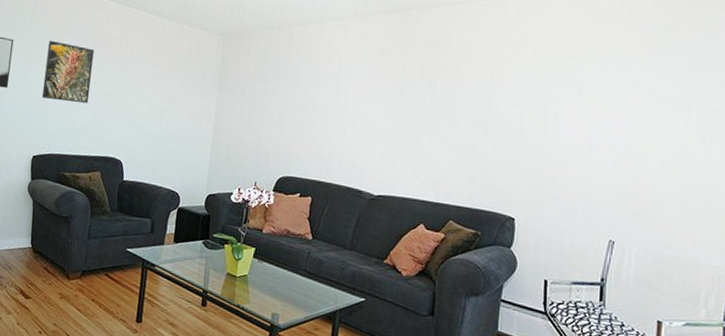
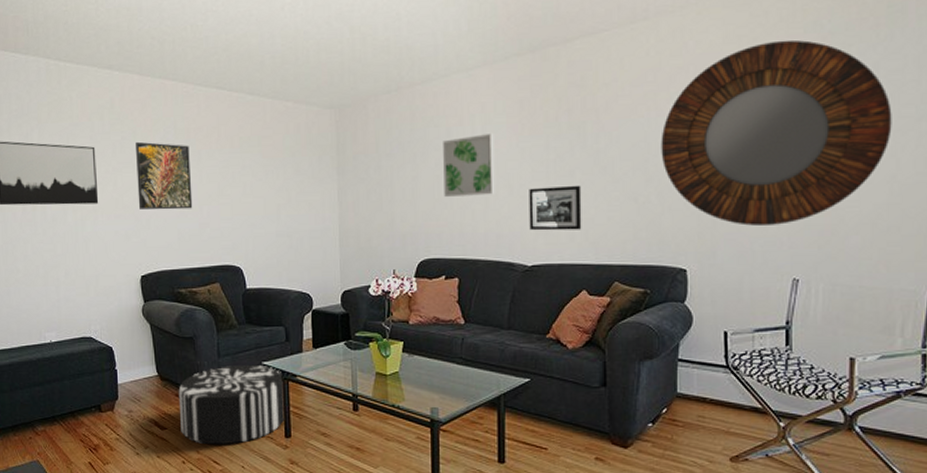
pouf: none [43,247,144,322] -> present [178,364,286,445]
wall art: none [308,75,357,128] -> present [443,134,495,197]
picture frame: none [379,127,428,170] -> present [529,185,582,231]
home mirror: none [500,31,703,190] -> present [661,39,892,226]

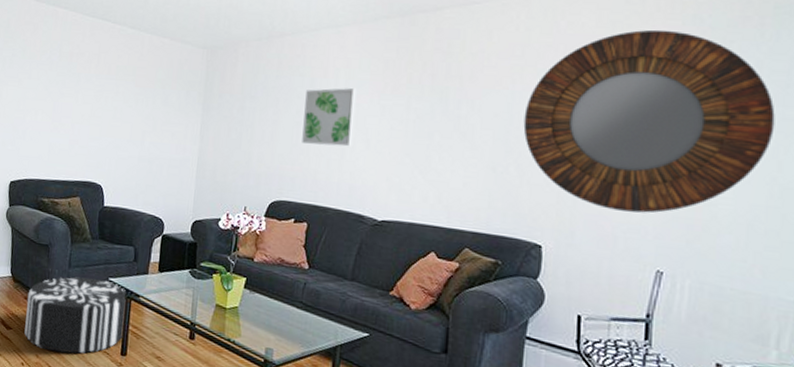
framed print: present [136,141,193,210] -> none [17,59,71,126]
picture frame: present [529,185,582,231] -> none [383,144,439,192]

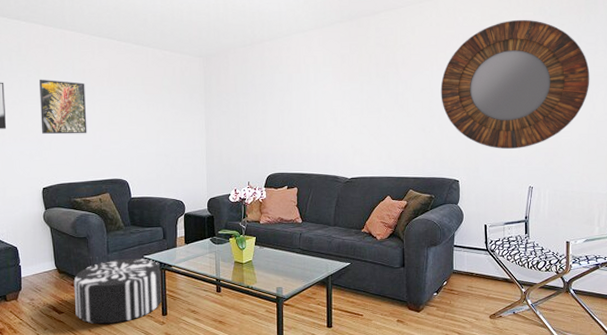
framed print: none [17,59,71,126] -> present [39,79,87,135]
wall art: present [302,88,357,147] -> none [286,80,324,126]

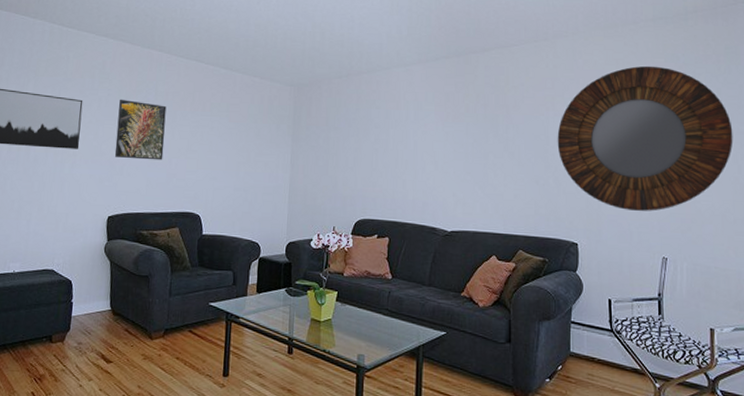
pouf: present [73,258,163,325] -> none [125,304,228,381]

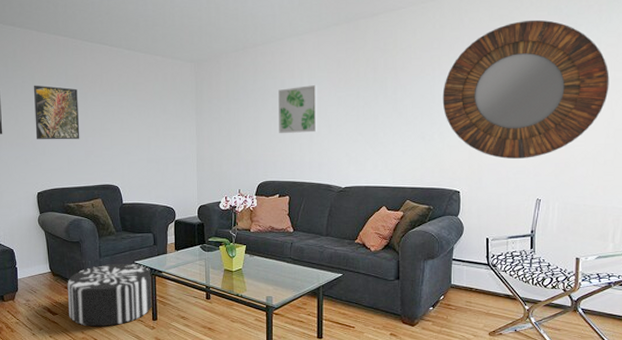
pouf: none [125,304,228,381] -> present [67,263,153,327]
wall art: none [381,118,424,169] -> present [278,85,318,133]

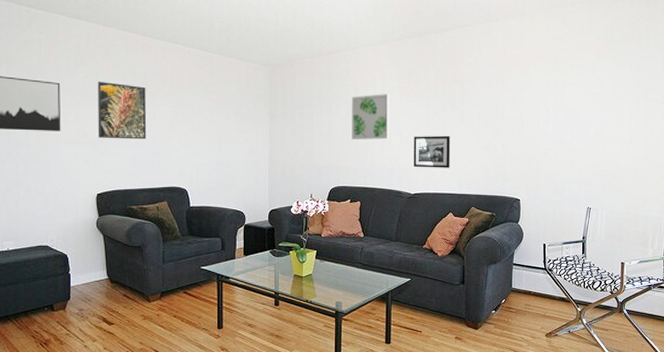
pouf: present [67,263,153,327] -> none [126,269,219,337]
picture frame: none [343,126,383,161] -> present [413,135,451,168]
home mirror: present [442,19,609,159] -> none [505,43,648,170]

